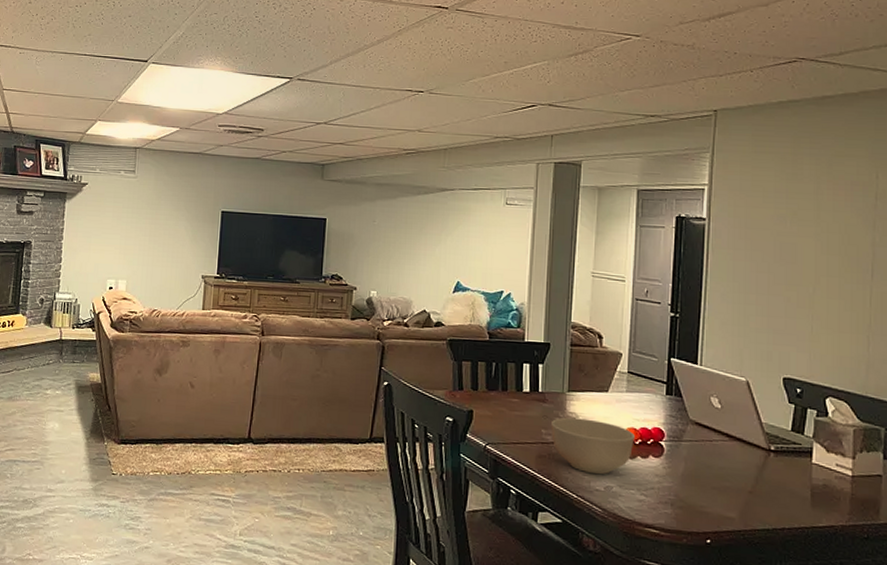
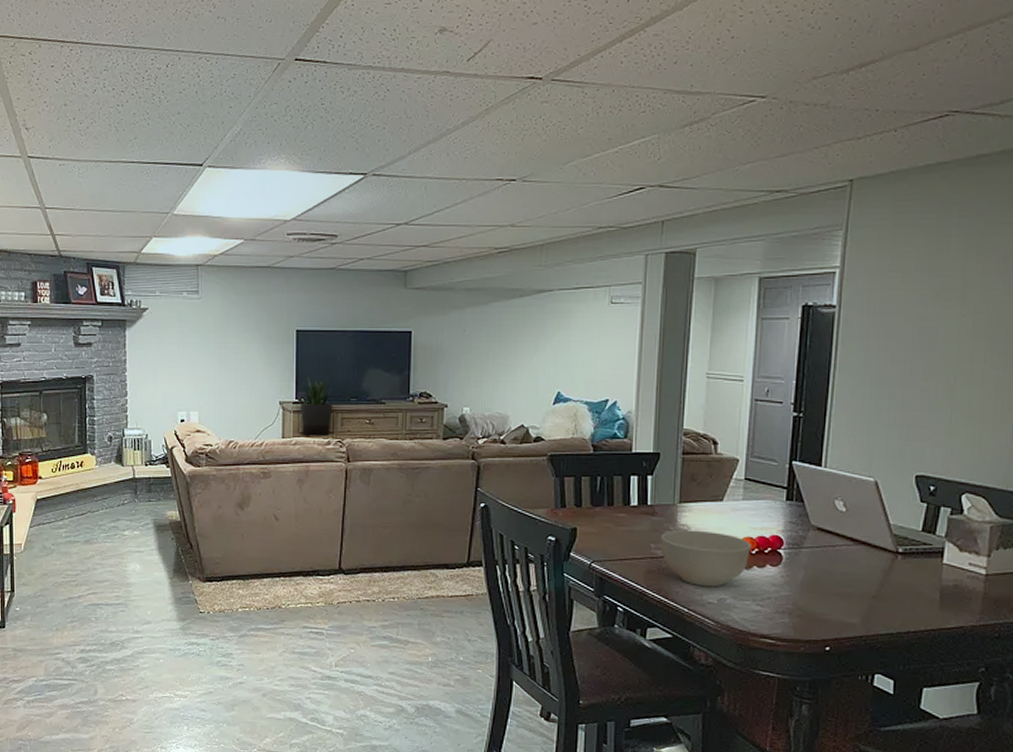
planter: none [221,253,252,311] -> present [301,375,333,436]

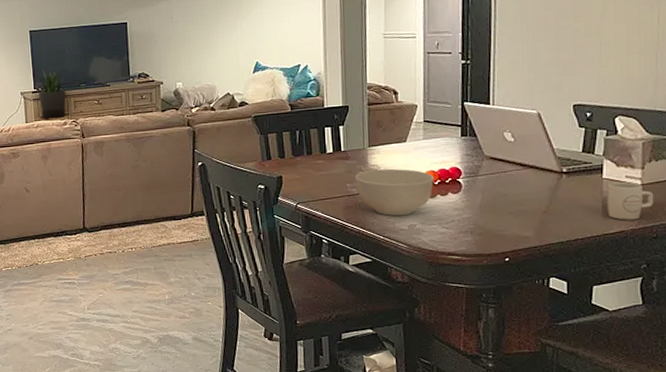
mug: none [945,568,999,615] -> present [607,181,654,220]

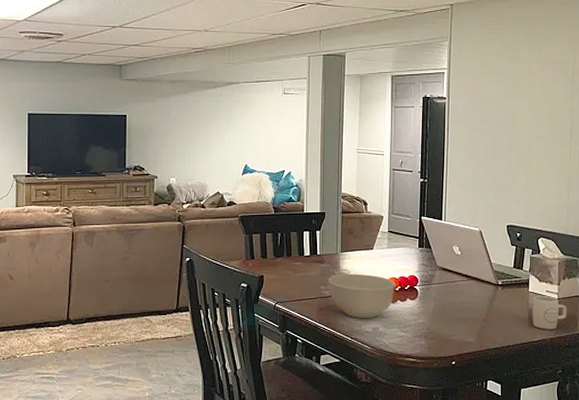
planter: present [39,68,66,120] -> none [32,152,60,205]

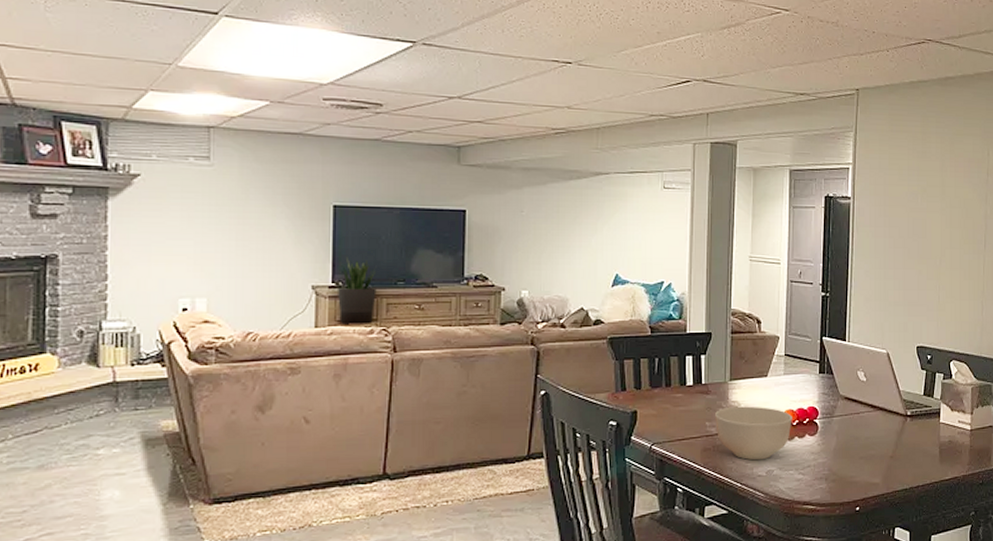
planter: none [32,152,60,205] -> present [338,256,377,325]
mug: present [532,295,567,330] -> none [944,426,981,466]

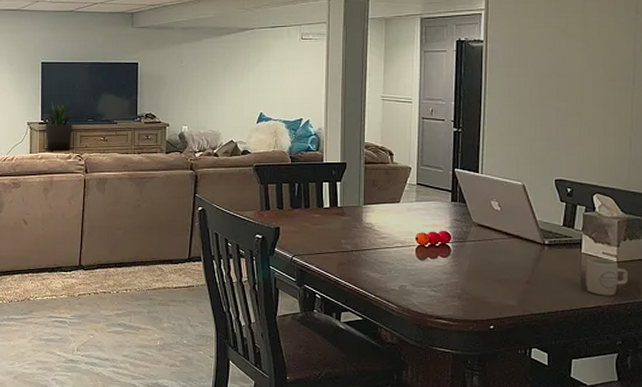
bowl: present [715,406,792,461] -> none [350,227,424,276]
mug: none [944,426,981,466] -> present [586,257,629,296]

